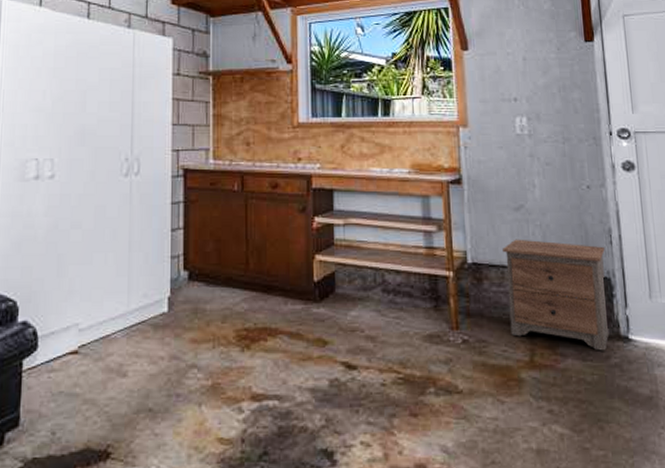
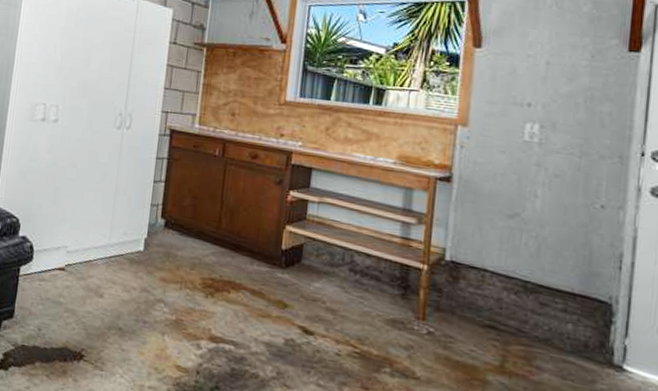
nightstand: present [503,239,610,351] -> none [482,245,611,375]

